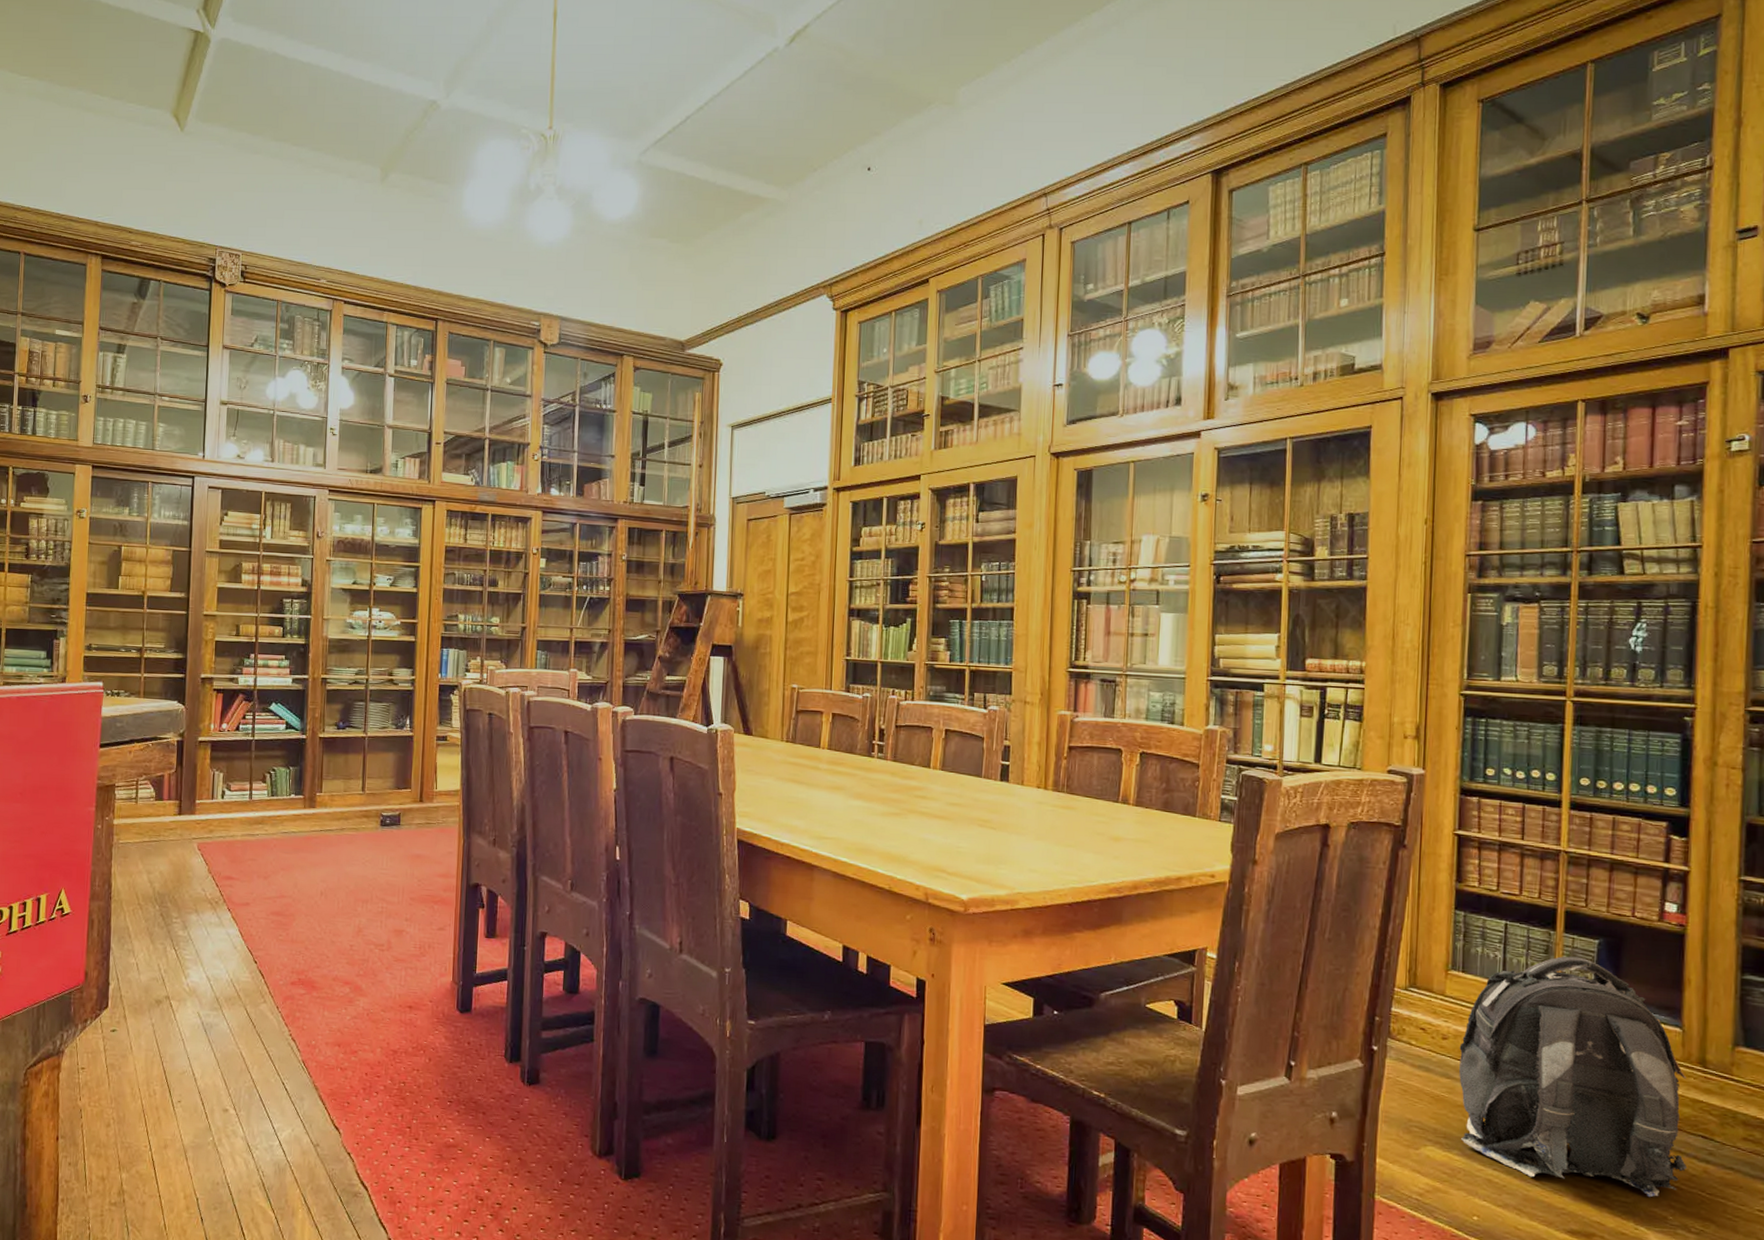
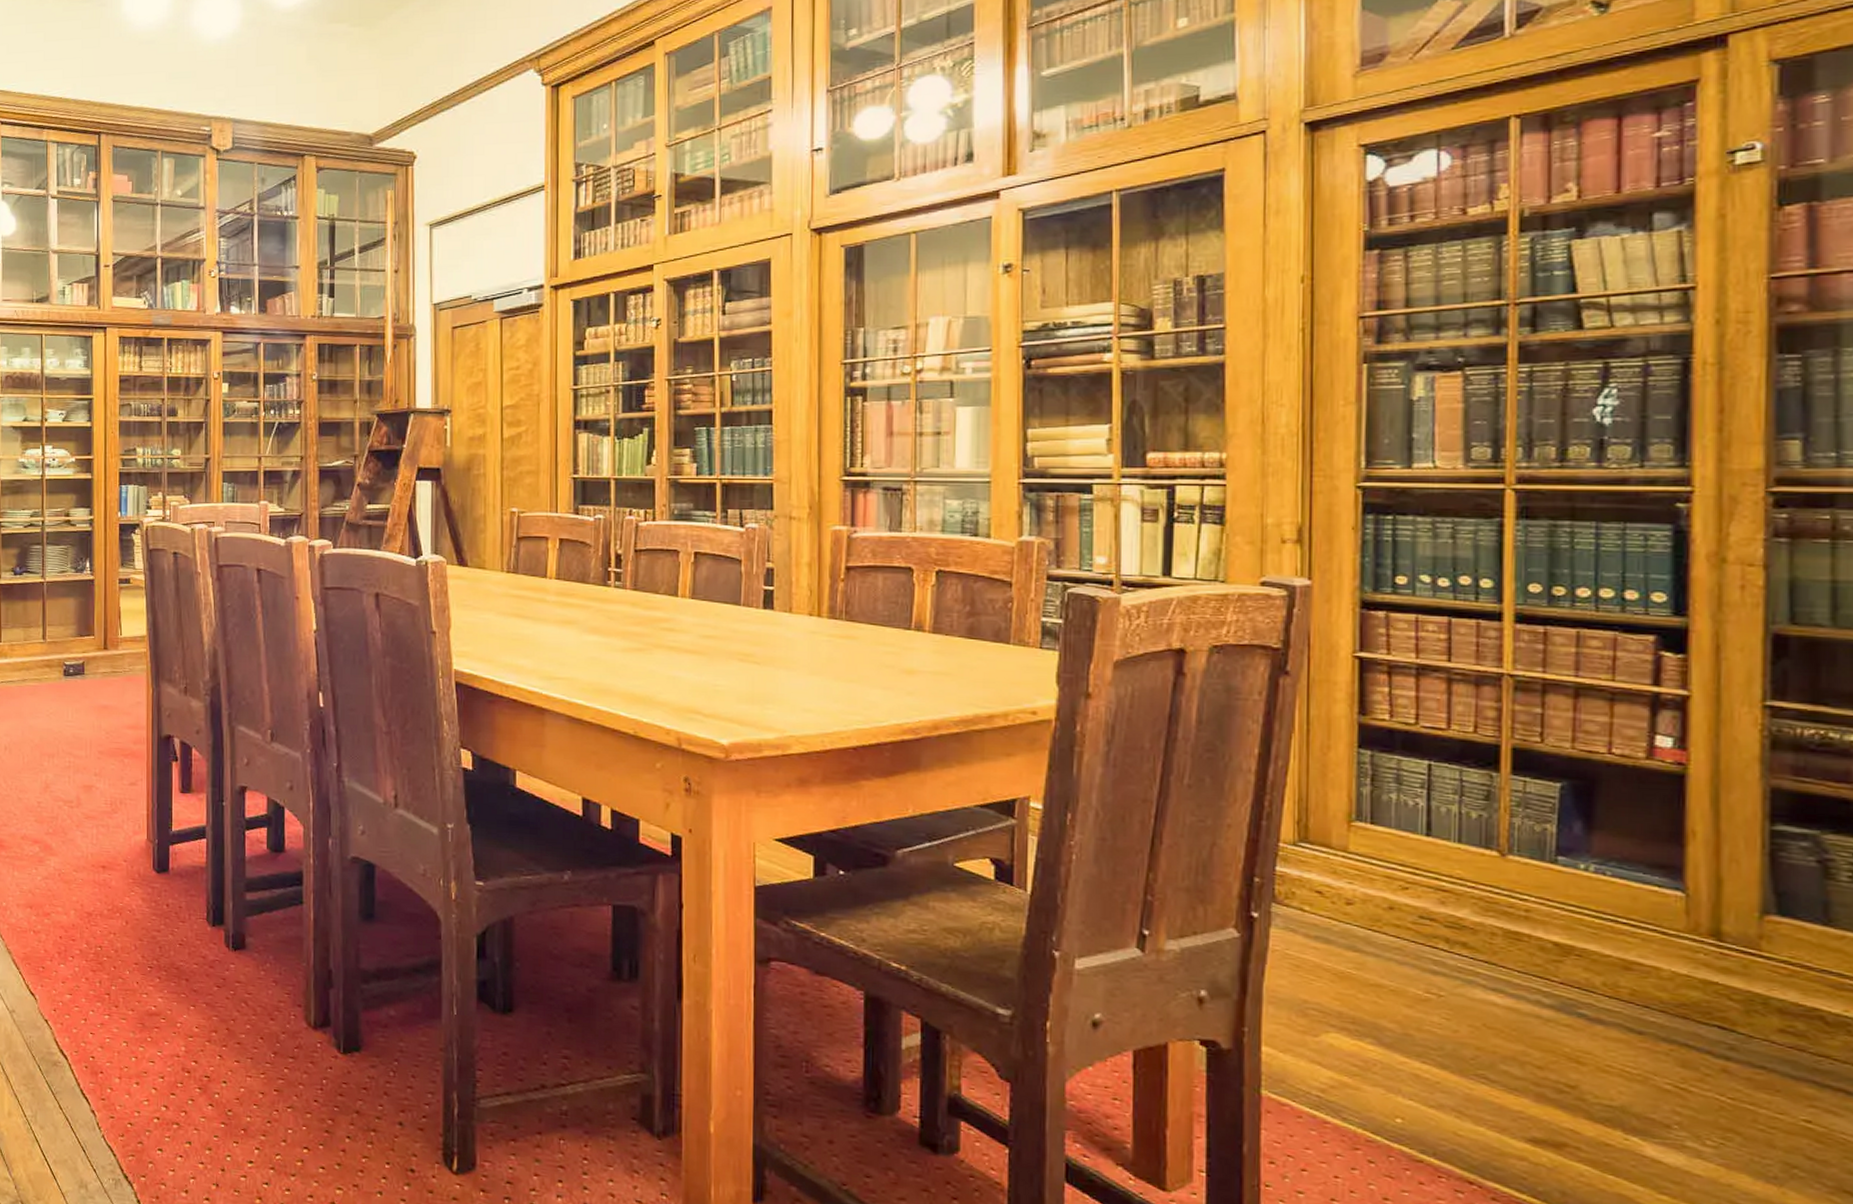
backpack: present [1459,956,1688,1197] -> none [1370,803,1698,1101]

